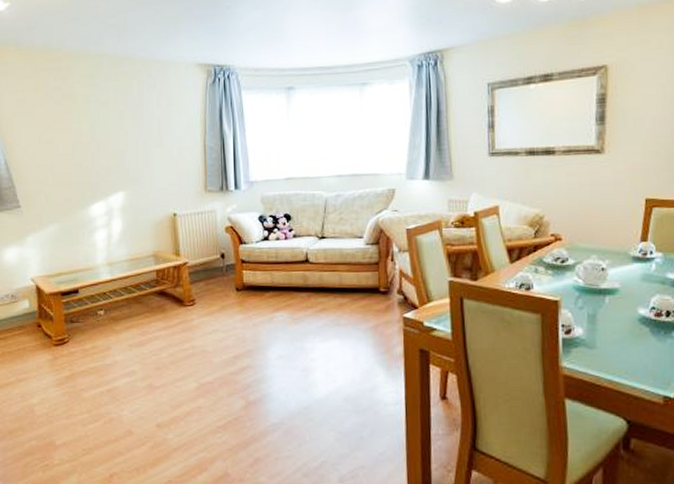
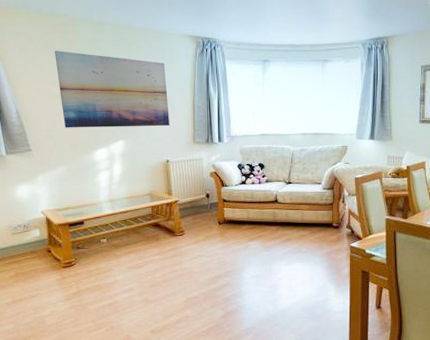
wall art: none [46,90,177,180] -> present [54,50,169,128]

